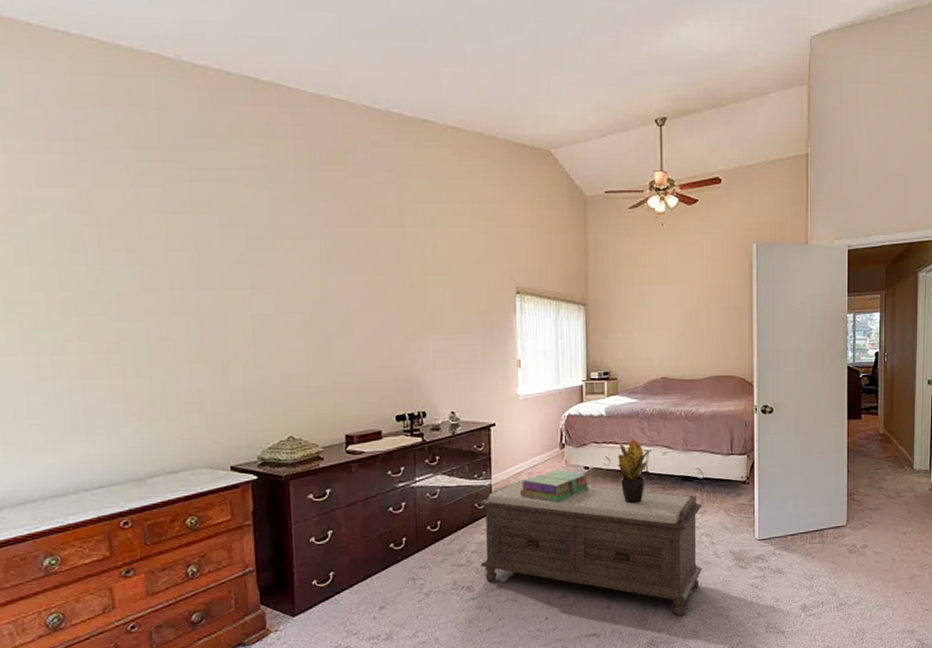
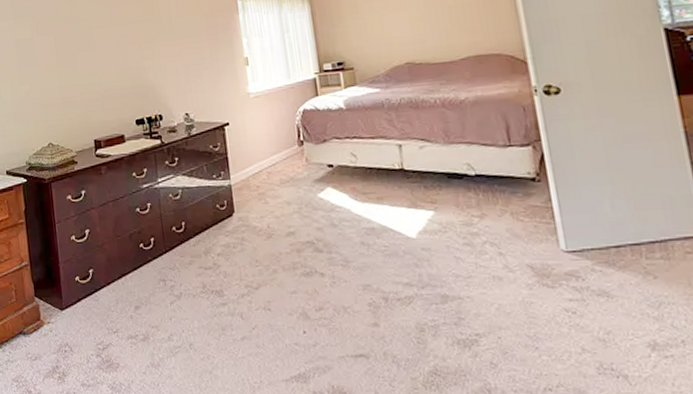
bench: present [479,479,702,617] -> none [221,179,491,343]
stack of books: present [519,469,589,503] -> none [260,168,337,204]
potted plant: present [618,439,656,504] -> none [364,133,410,205]

